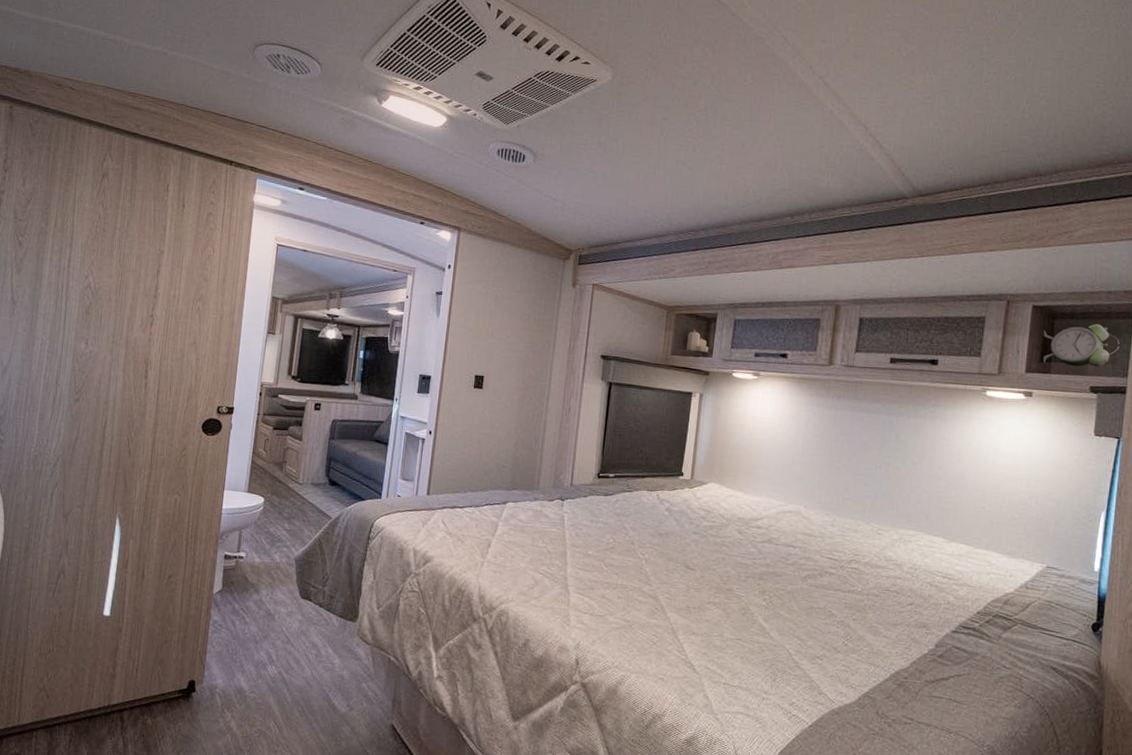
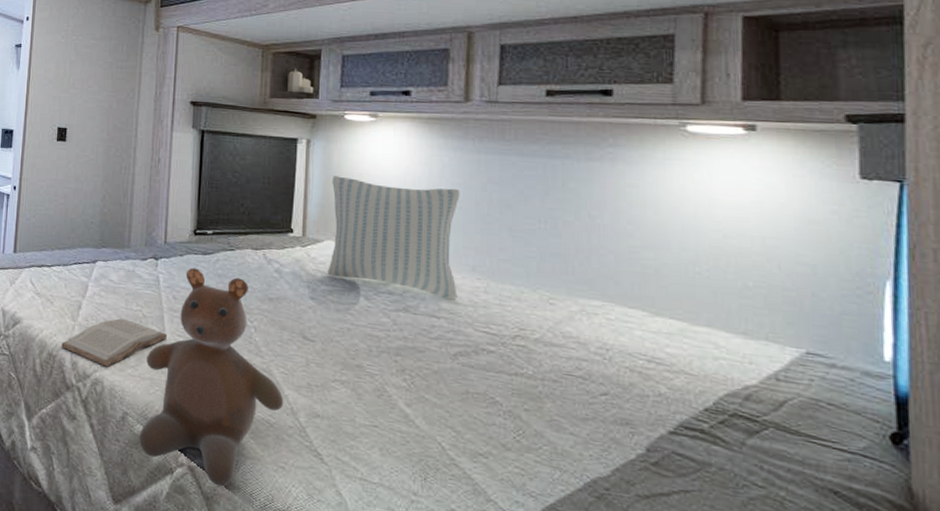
book: none [470,554,569,599] -> present [61,318,168,367]
teddy bear: none [538,507,667,699] -> present [139,268,284,487]
pillow: none [709,426,819,533] -> present [327,175,460,300]
alarm clock: present [1043,324,1120,367] -> none [763,34,886,90]

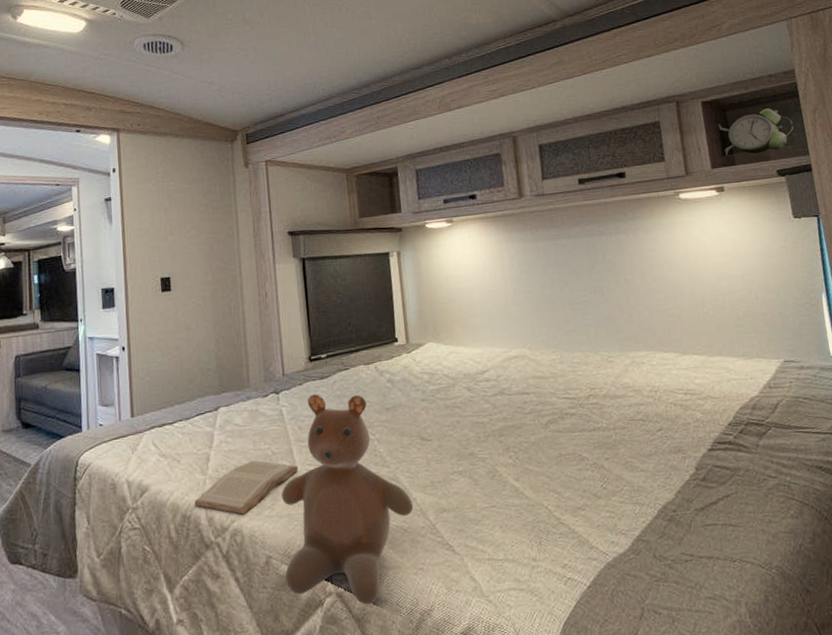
candle: present [287,68,314,95] -> none [372,187,397,211]
pillow: present [327,175,460,300] -> none [424,275,540,376]
alarm clock: none [763,34,886,90] -> present [718,108,794,156]

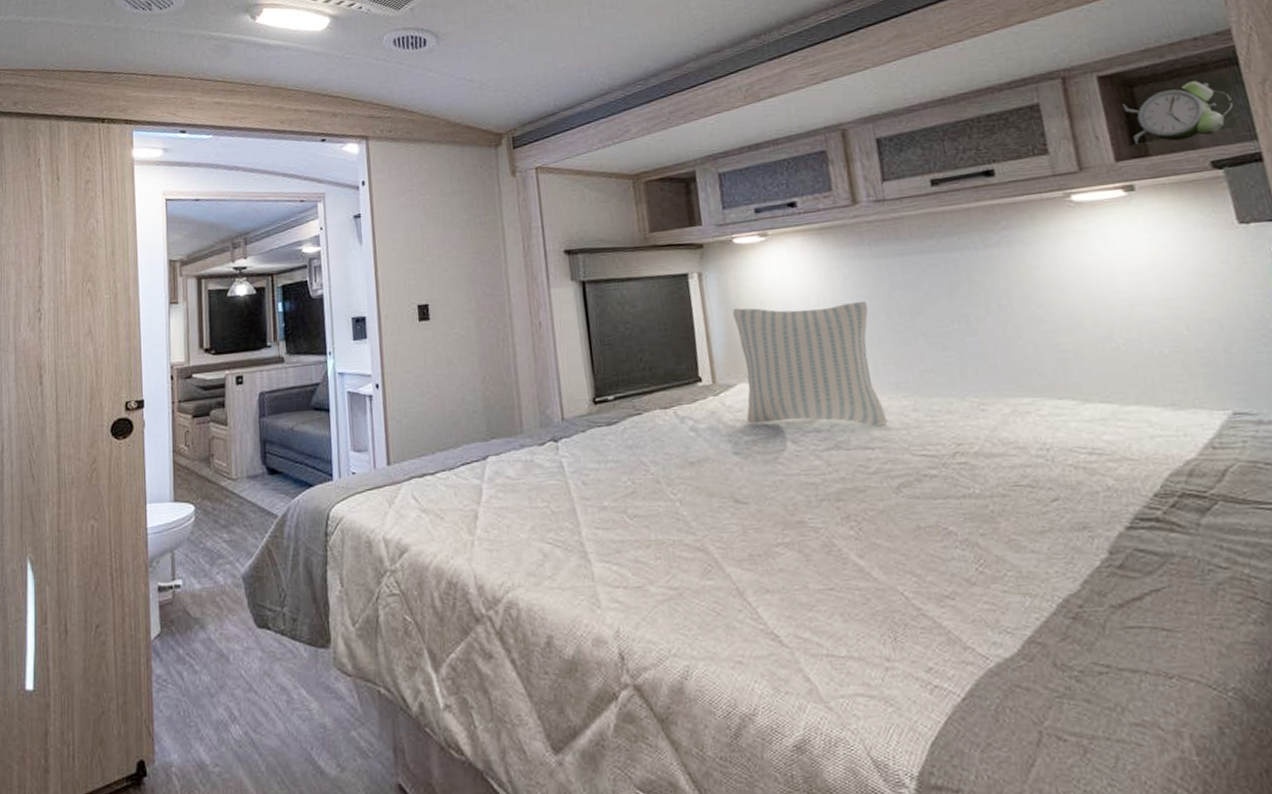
book: present [194,460,299,515] -> none [461,520,584,584]
teddy bear: present [281,394,414,605] -> none [564,443,728,703]
pillow: none [424,275,540,376] -> present [732,301,888,427]

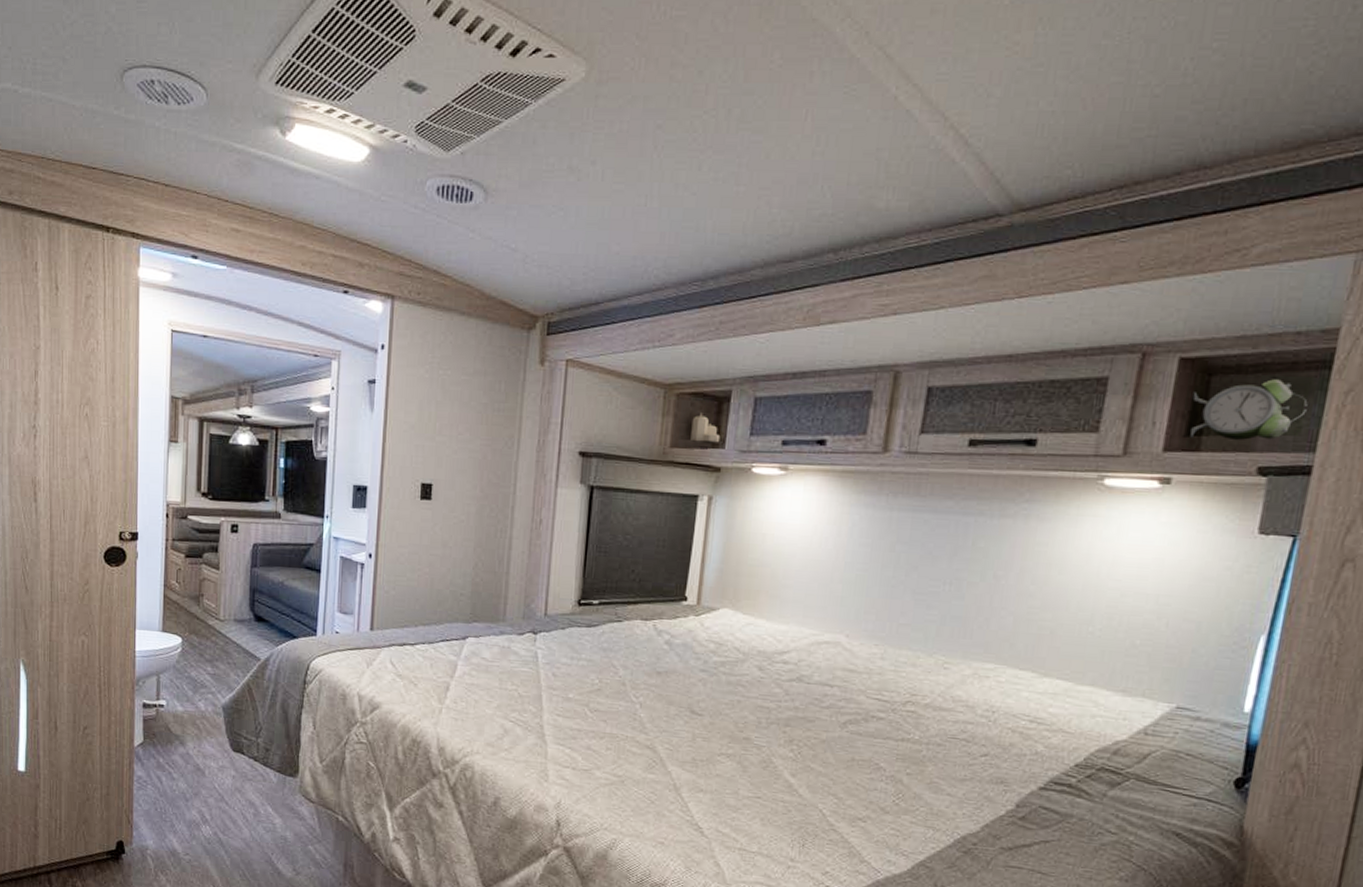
candle: none [664,195,696,224] -> present [690,413,721,444]
pillow: present [732,301,888,427] -> none [721,537,867,668]

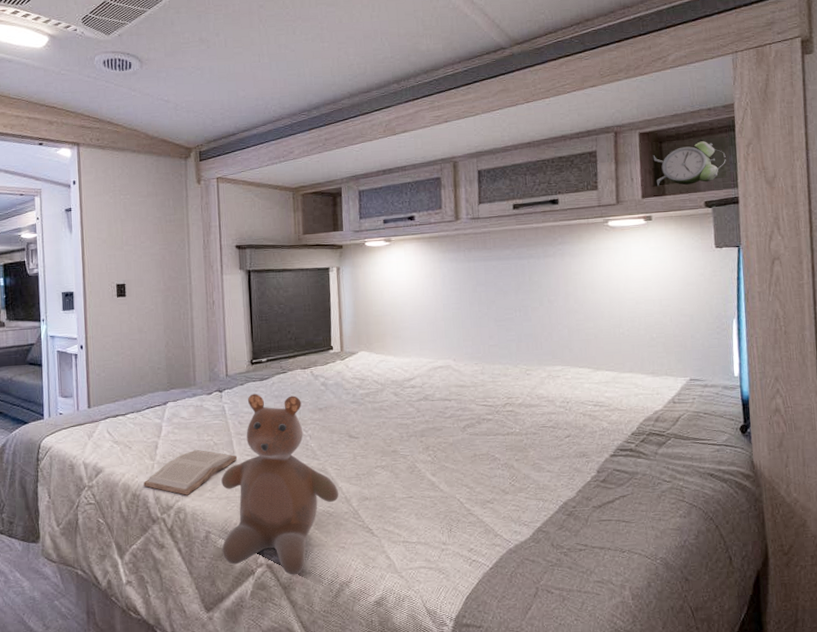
book: none [427,698,546,751] -> present [143,449,238,495]
teddy bear: none [512,642,667,866] -> present [221,393,339,576]
candle: present [690,413,721,444] -> none [316,206,339,229]

